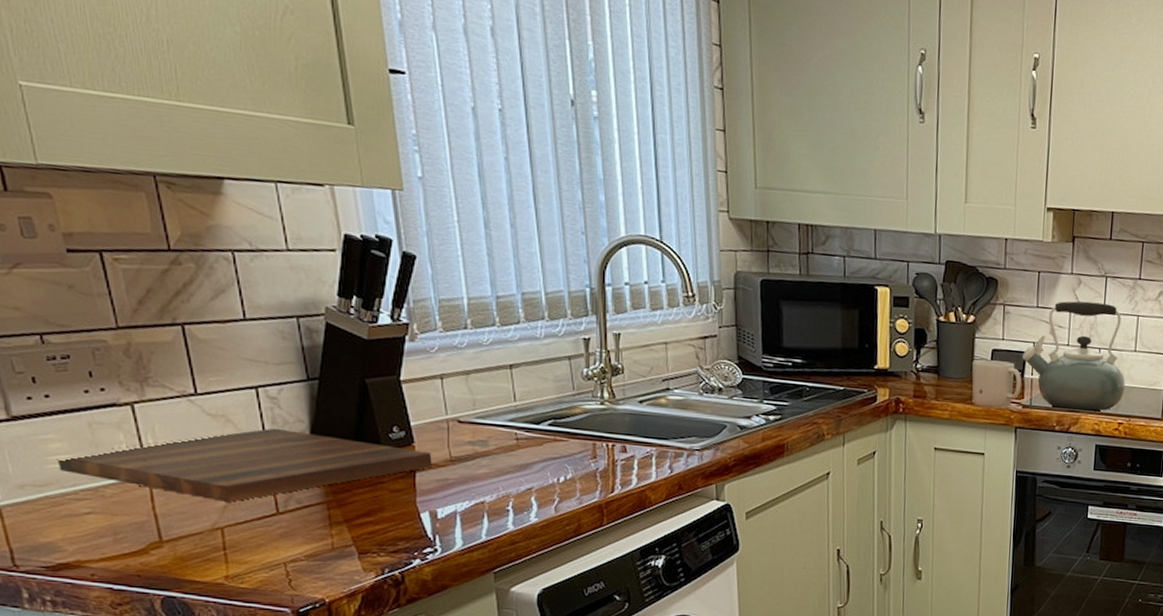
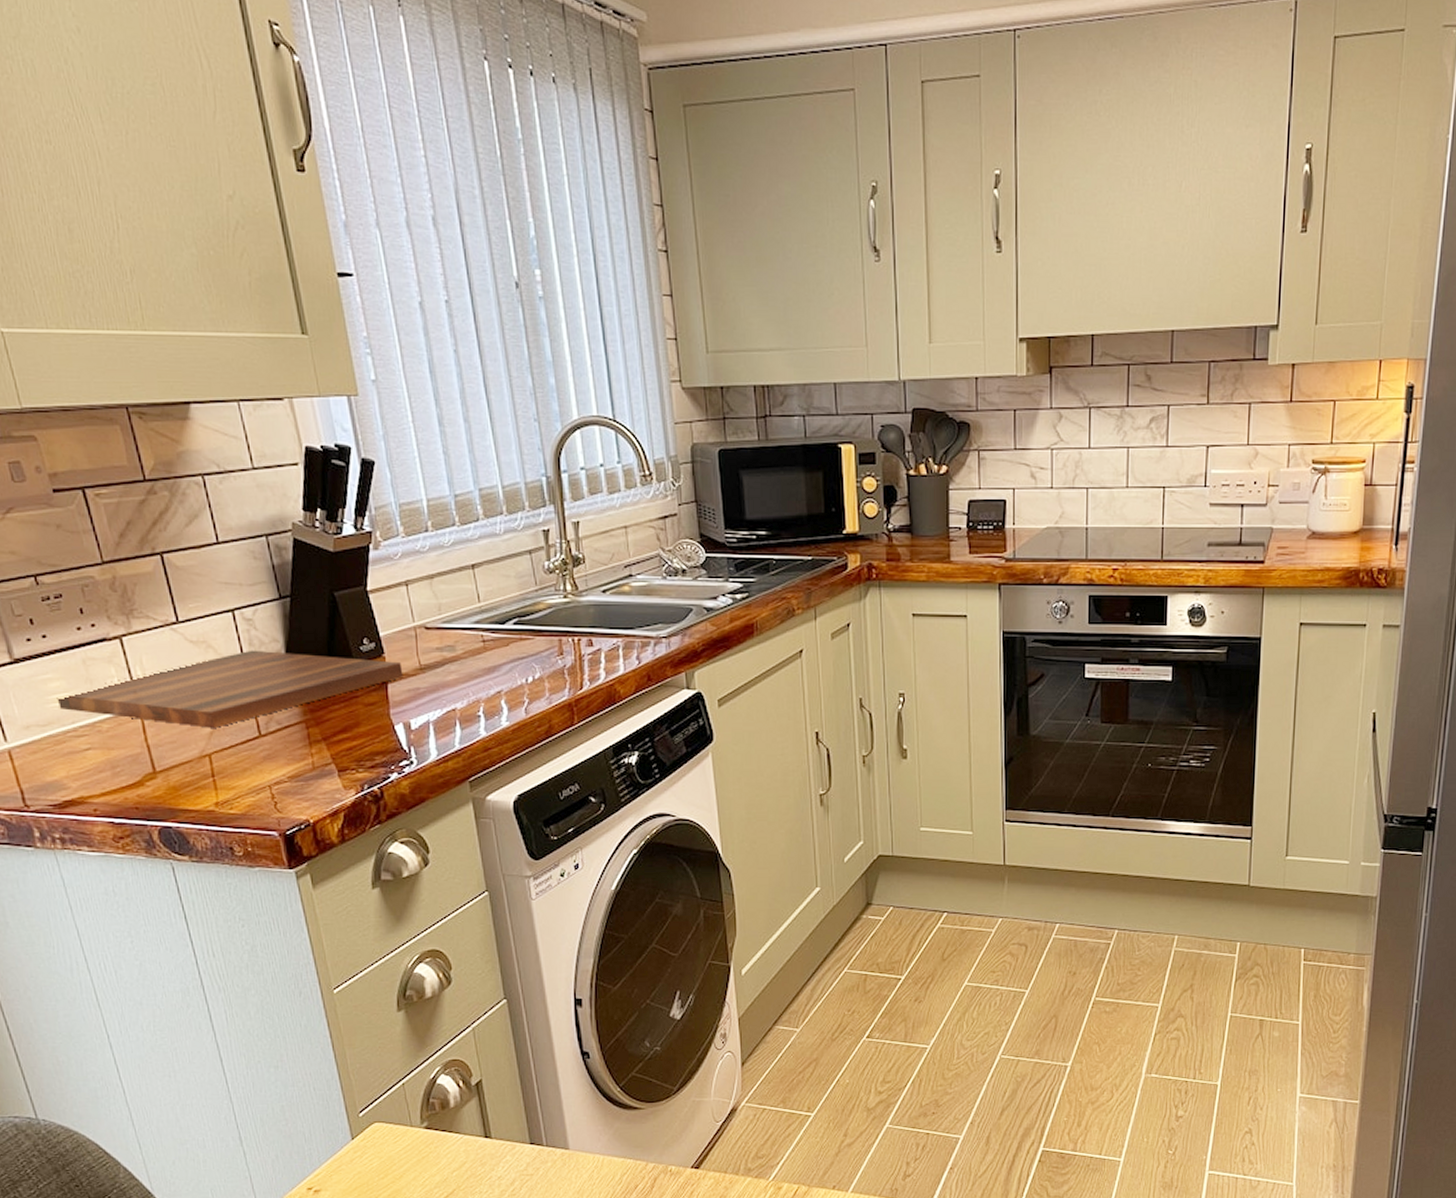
mug: present [971,359,1022,408] -> none [948,512,1003,563]
kettle: present [1022,301,1125,411] -> none [1002,437,1118,560]

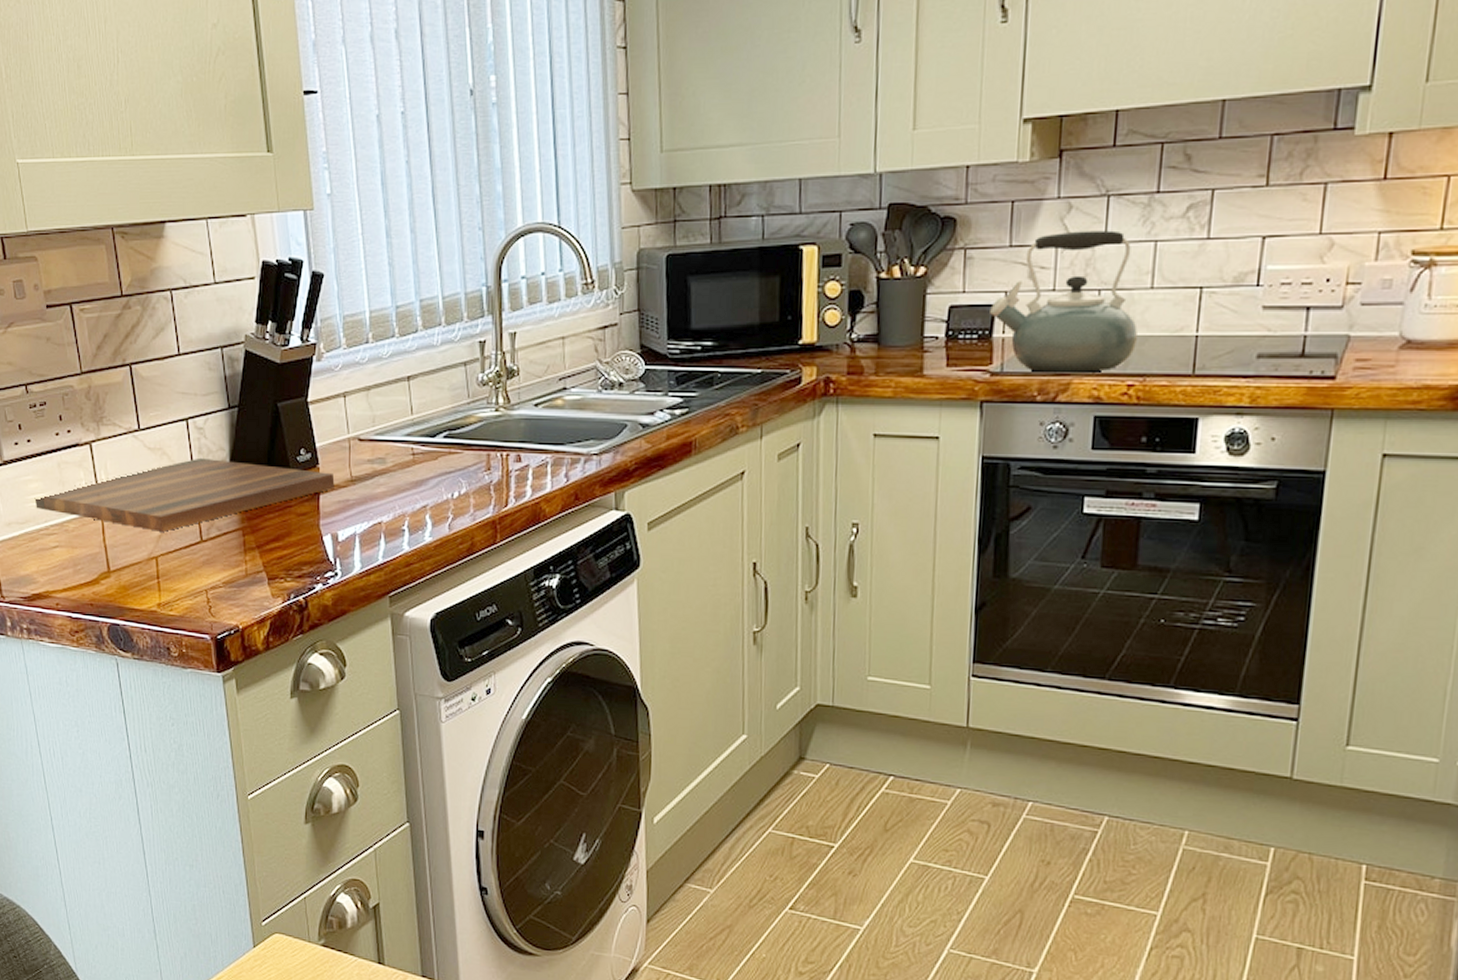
kettle: none [1002,437,1118,560] -> present [990,230,1138,374]

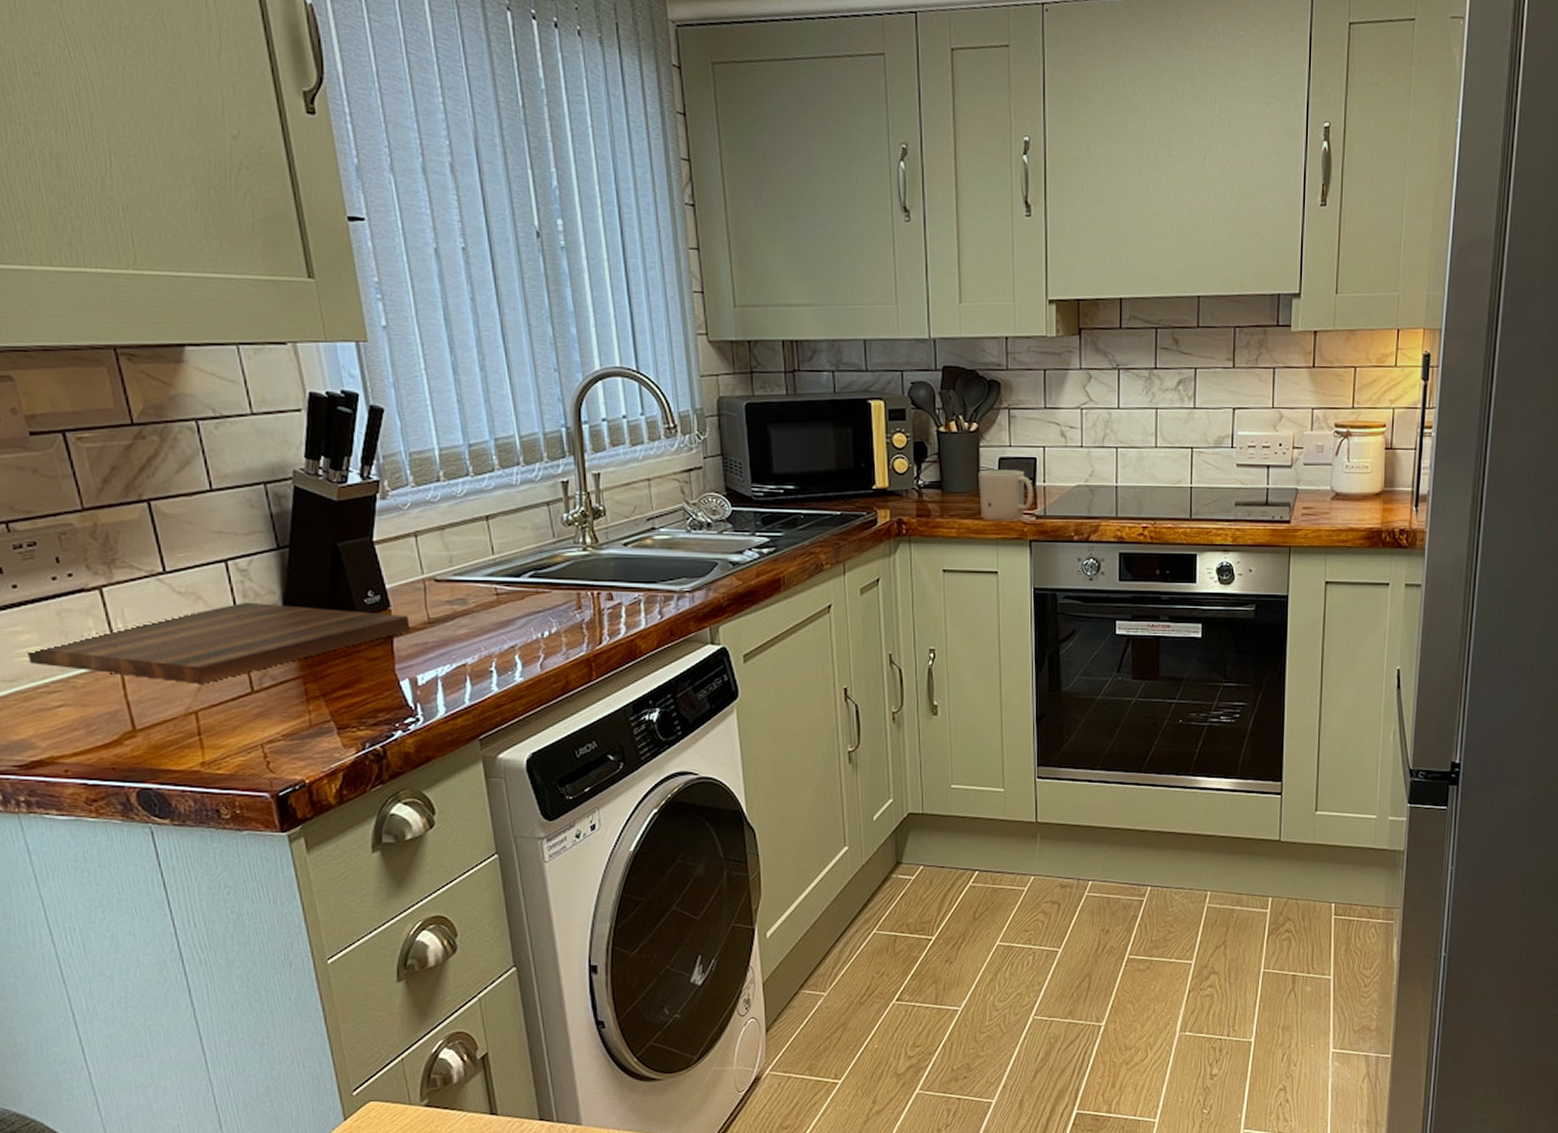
mug: none [922,320,990,378] -> present [979,469,1034,520]
kettle: present [990,230,1138,374] -> none [1032,397,1147,517]

